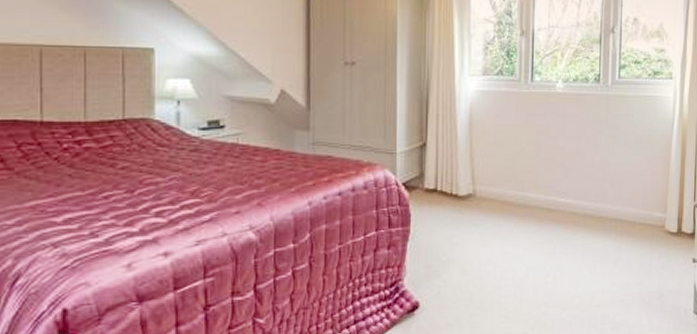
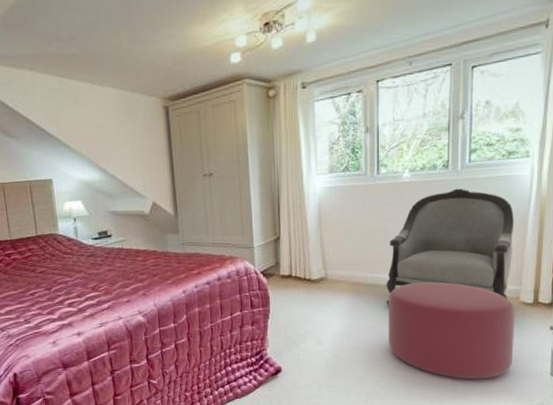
armchair: none [536,104,659,232] -> present [386,188,514,308]
ottoman: none [536,205,661,318] -> present [388,282,515,379]

